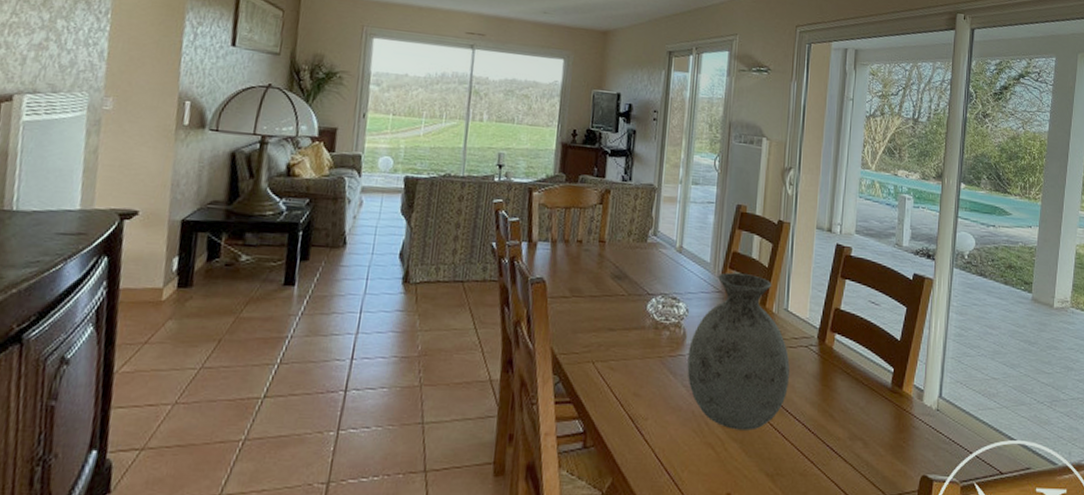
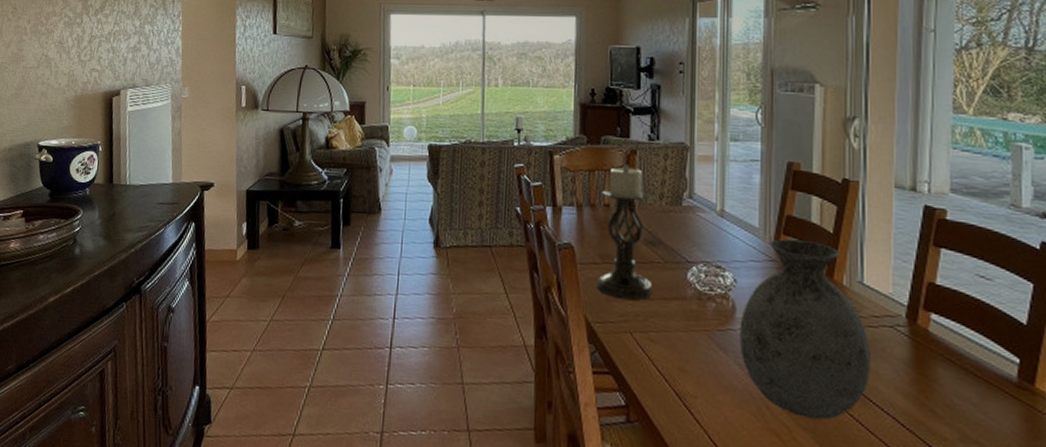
candle holder: none [564,203,619,332] -> present [596,165,653,300]

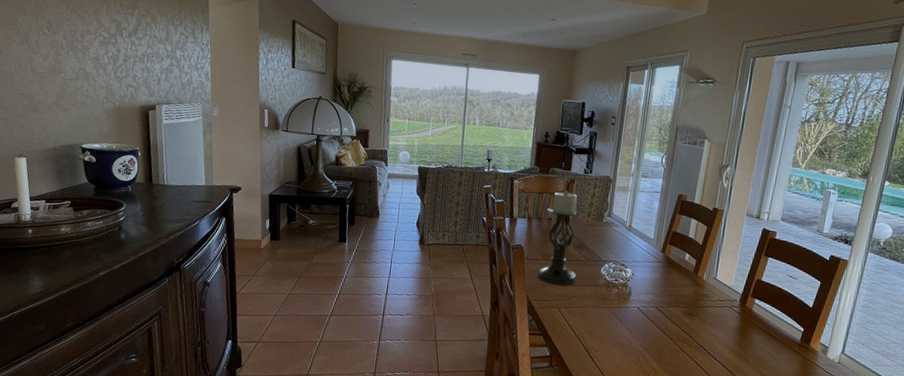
vase: present [740,239,870,420] -> none [630,247,715,365]

